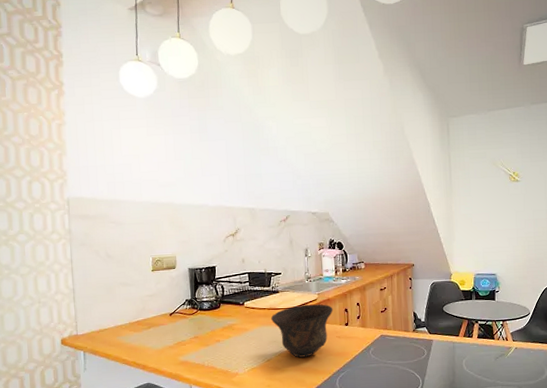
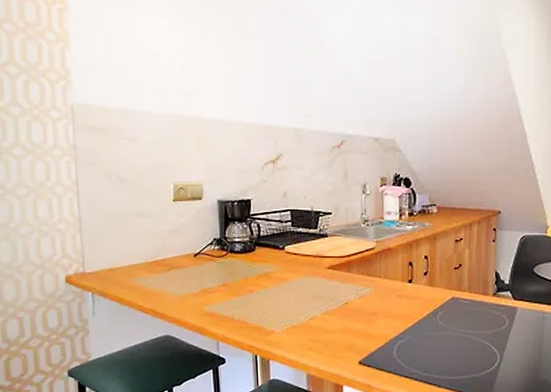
bowl: present [270,304,333,358] -> none [316,254,395,318]

